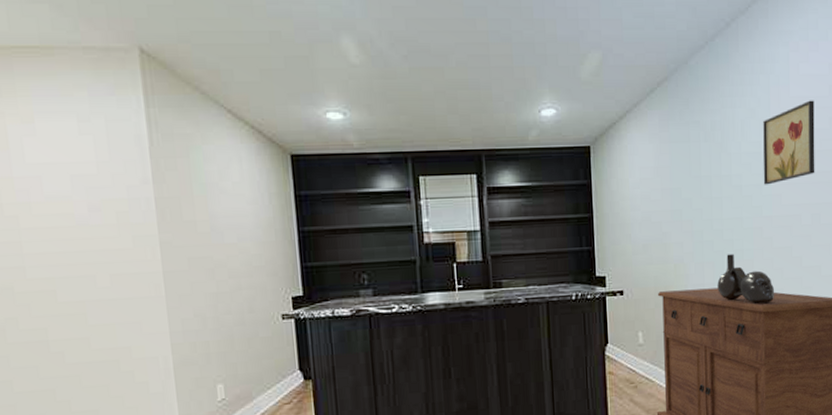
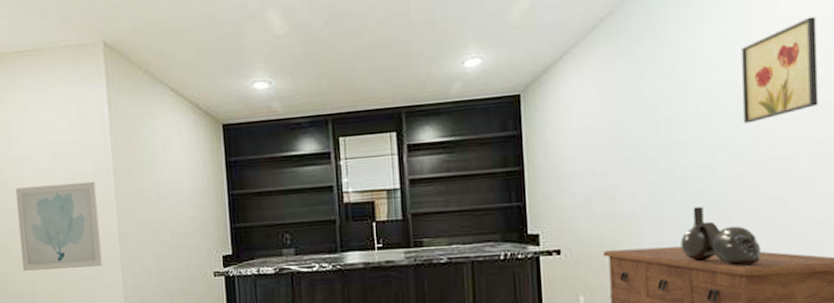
wall art: none [17,210,142,316] -> present [15,181,102,271]

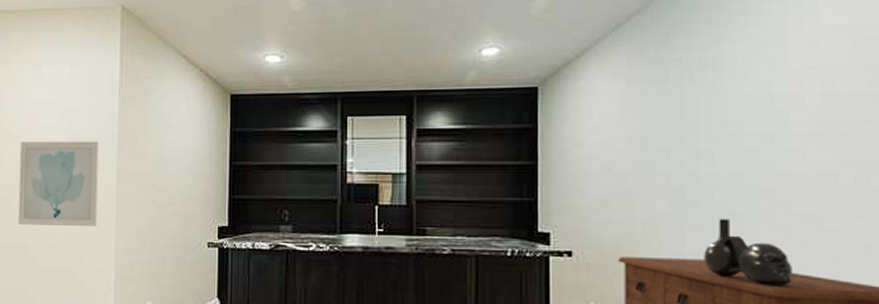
wall art: present [741,16,819,124] -> none [775,29,861,135]

